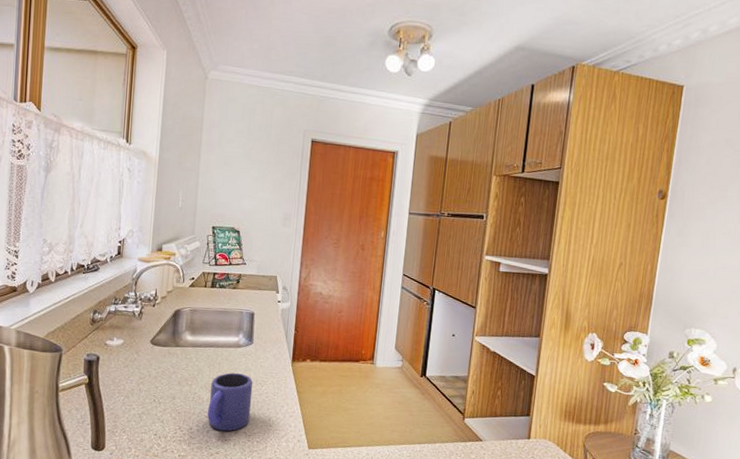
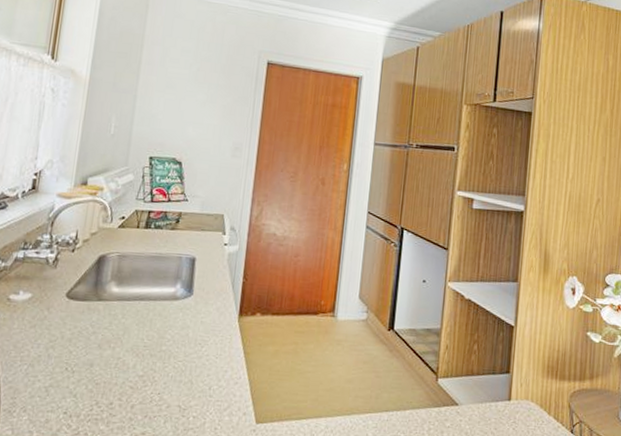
mug: present [207,372,253,432] -> none [133,331,191,406]

